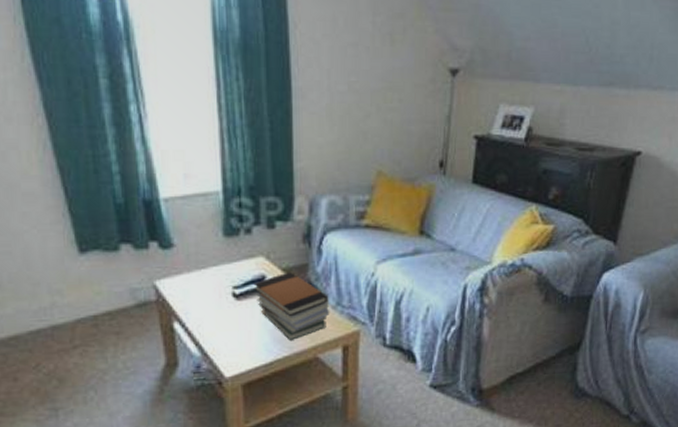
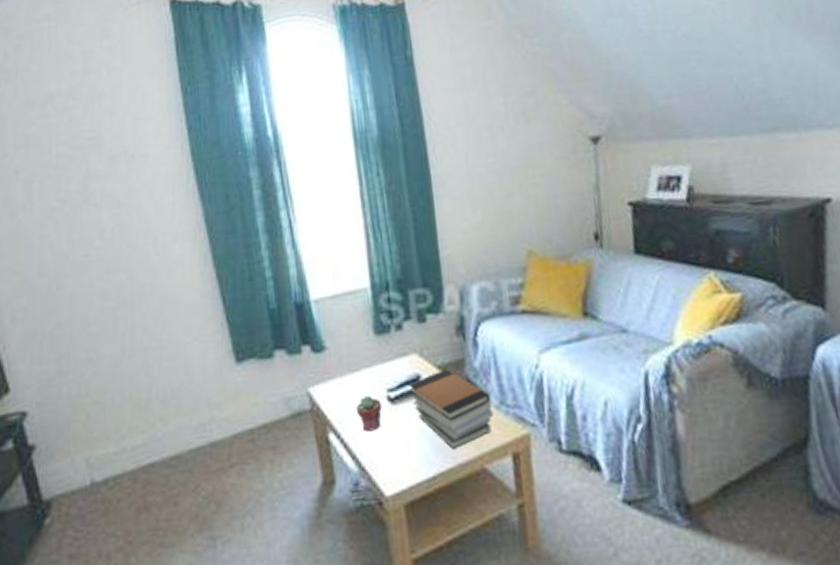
potted succulent: none [201,291,226,323] -> present [356,396,382,432]

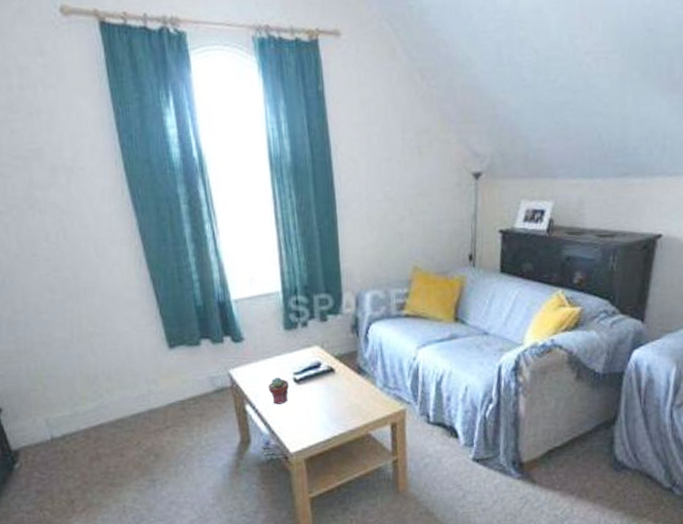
book stack: present [408,369,493,449] -> none [311,358,377,419]

